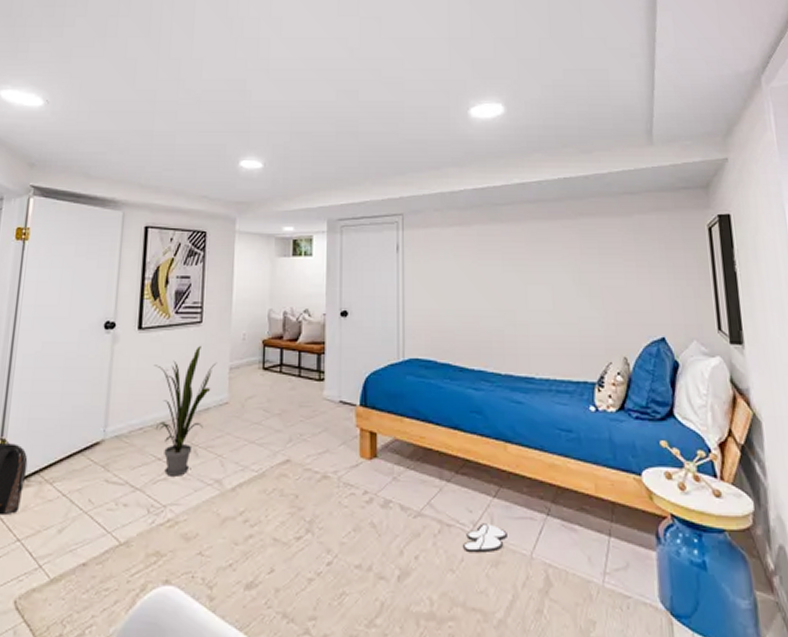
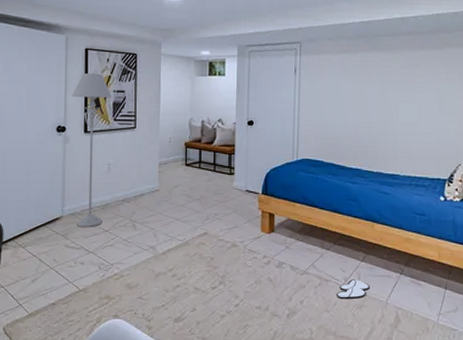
floor lamp: none [122,256,175,455] -> present [71,73,113,228]
house plant: present [153,345,217,476] -> none [98,146,149,244]

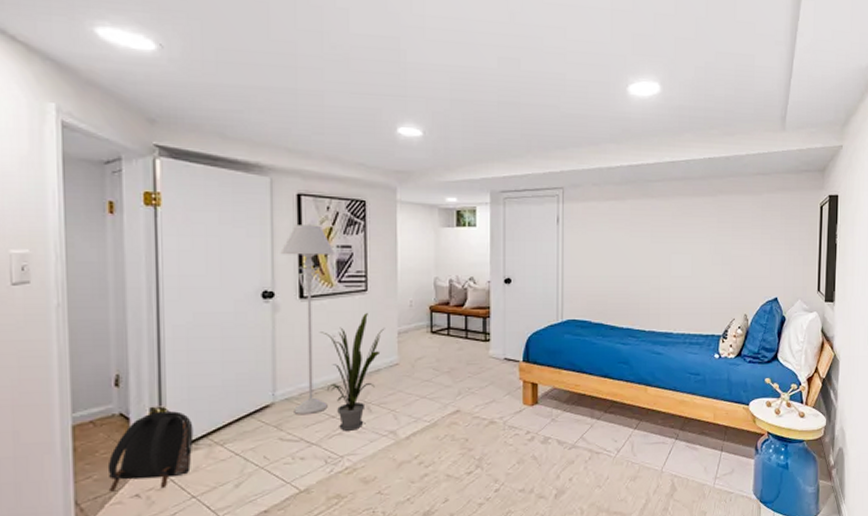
house plant: none [98,146,149,244] -> present [319,312,385,431]
slippers: present [337,279,370,299] -> none [609,449,644,471]

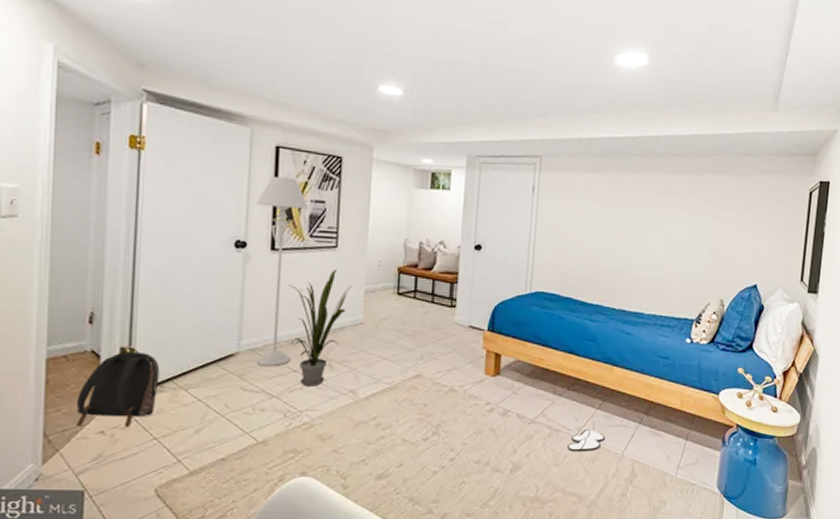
slippers: none [609,449,644,471] -> present [568,429,605,451]

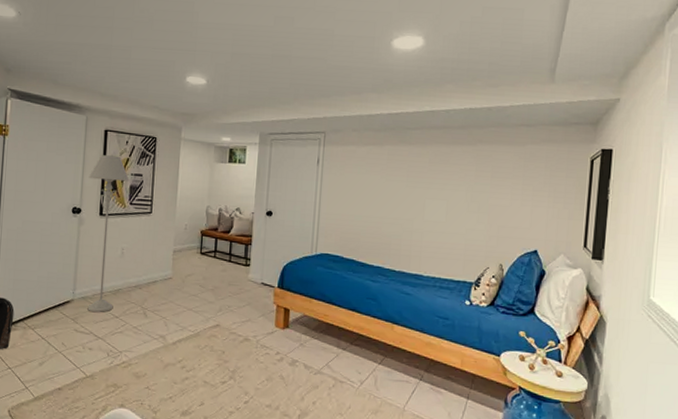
house plant: present [287,268,352,386] -> none [112,231,163,331]
slippers: present [568,429,605,451] -> none [351,382,387,403]

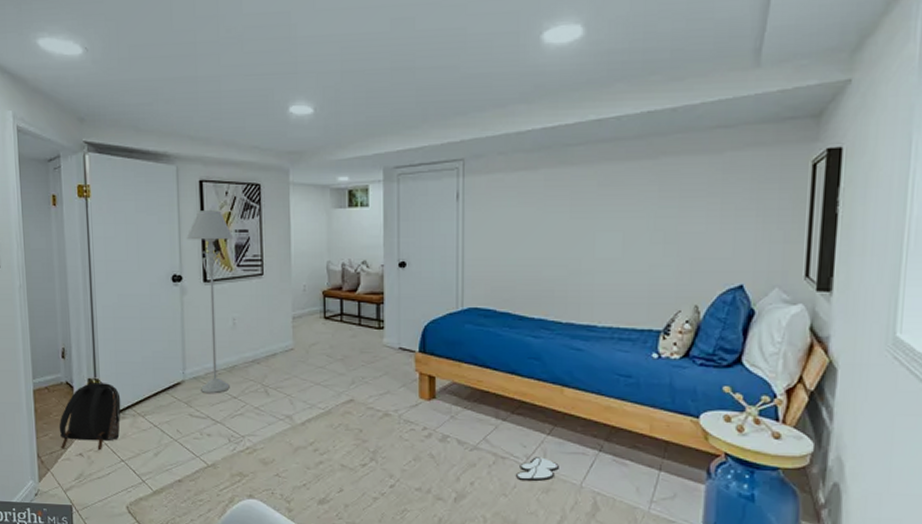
slippers: none [351,382,387,403] -> present [516,457,559,481]

